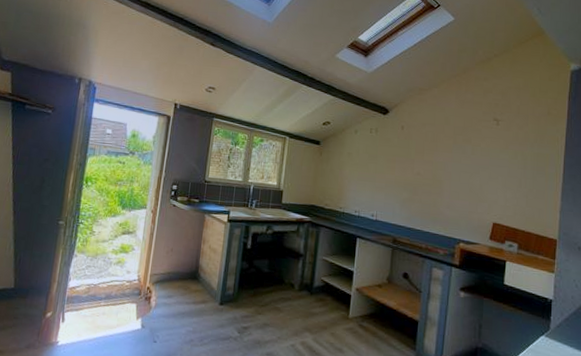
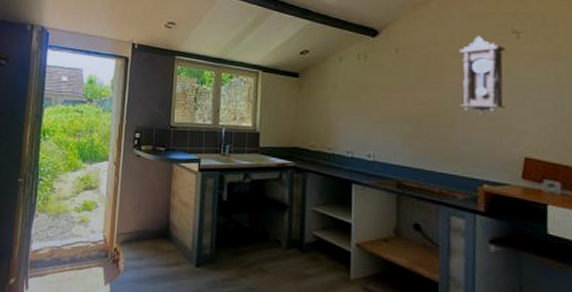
pendulum clock: none [448,120,487,187] -> present [459,36,506,116]

